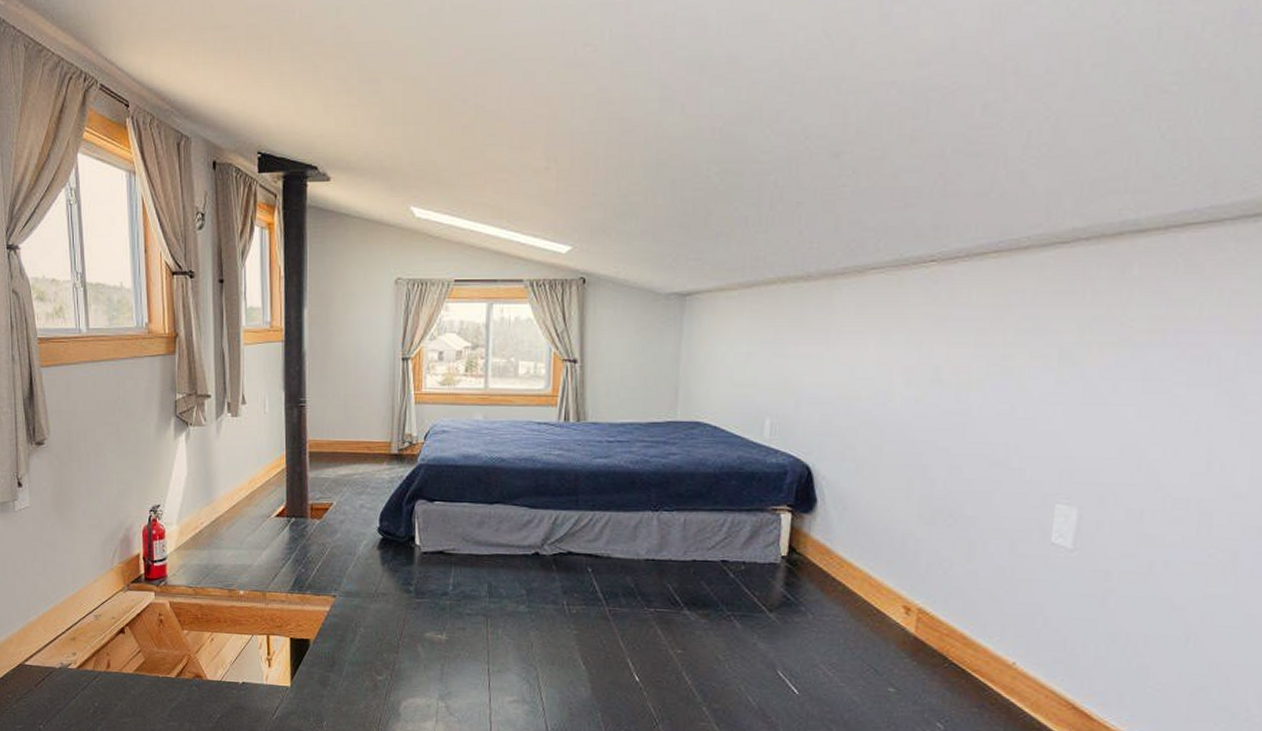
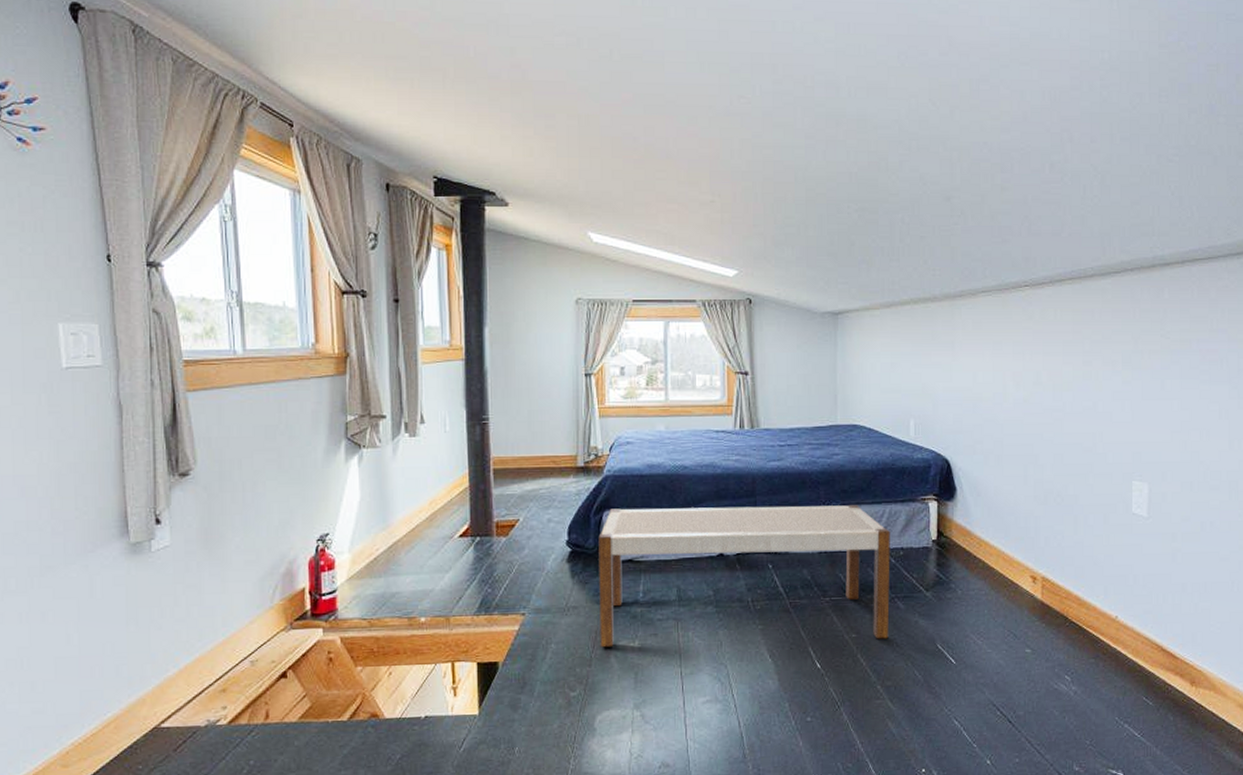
bench: none [408,498,731,659] -> present [598,505,890,648]

